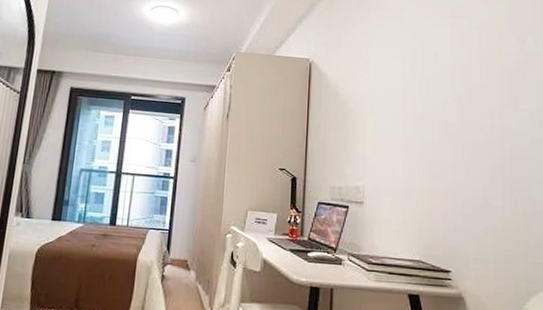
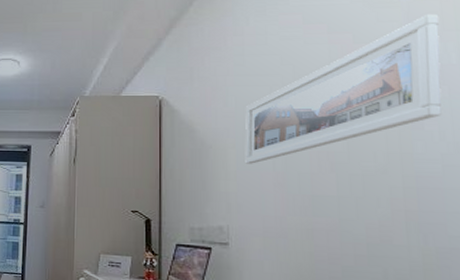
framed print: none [381,10,532,129] -> present [245,14,442,164]

